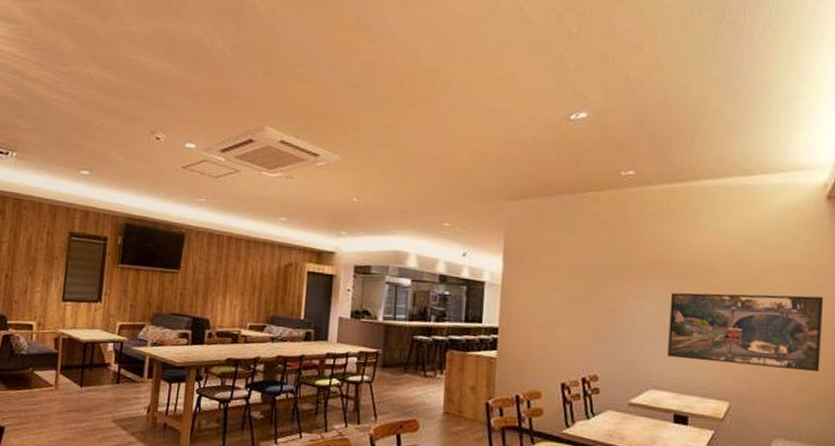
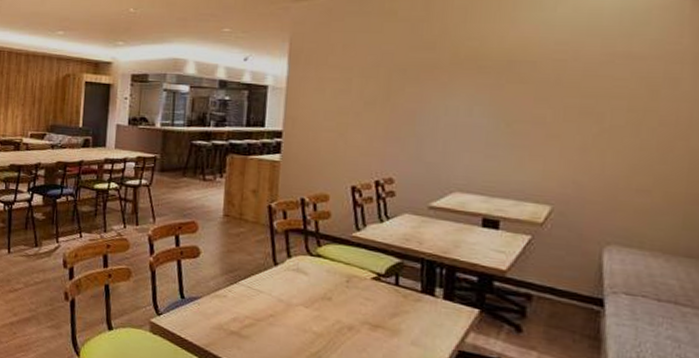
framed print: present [667,292,824,373] -> none [476,88,680,174]

